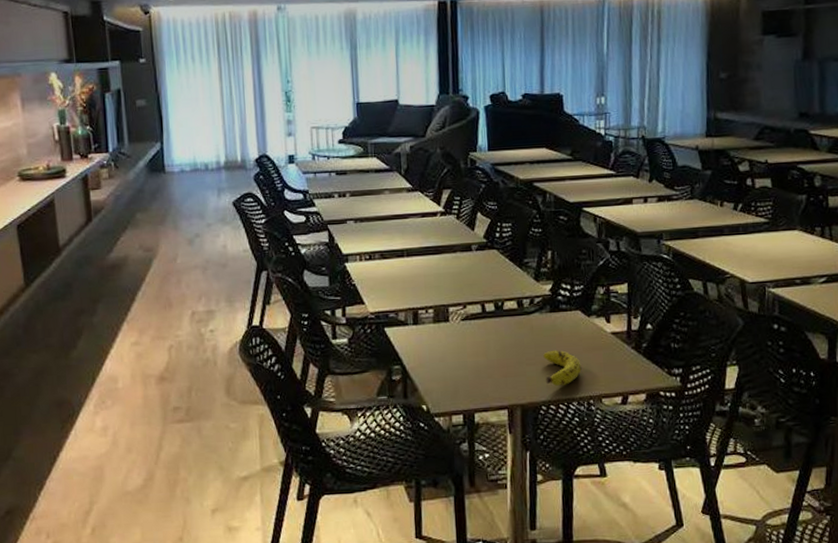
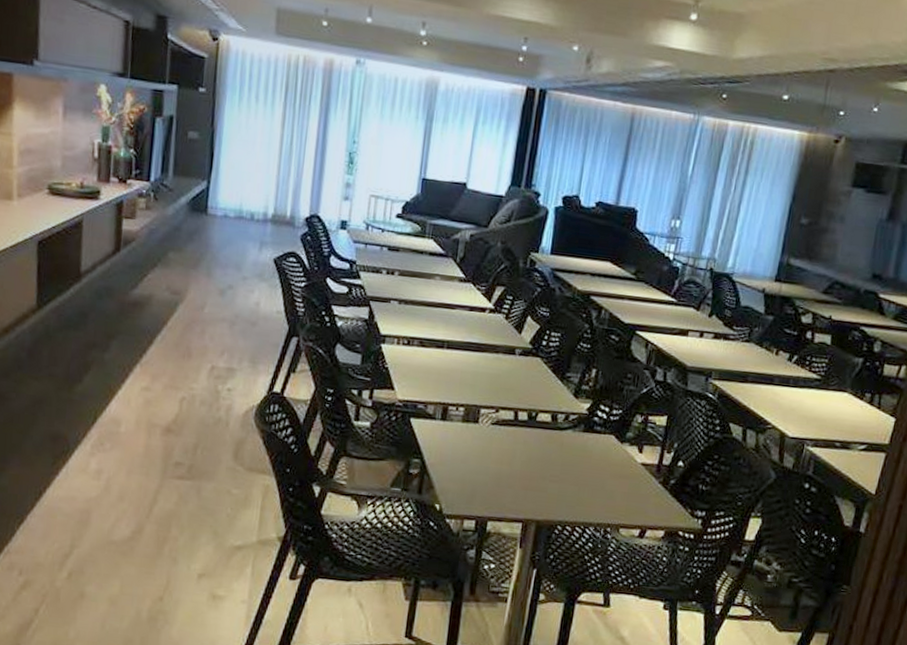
fruit: present [543,350,582,386] -> none [566,470,605,509]

